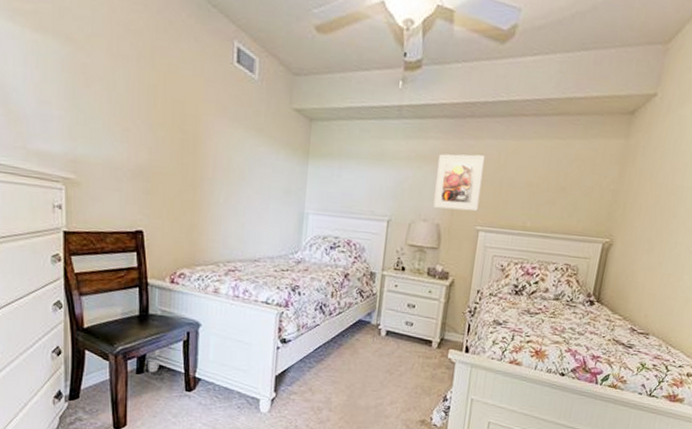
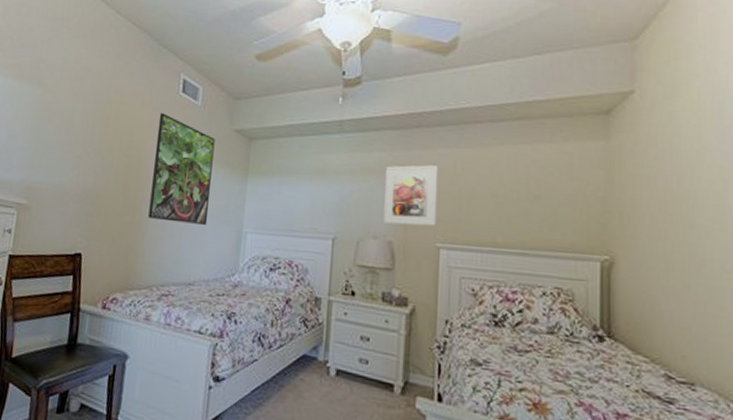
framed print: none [209,85,275,205] -> present [148,113,215,225]

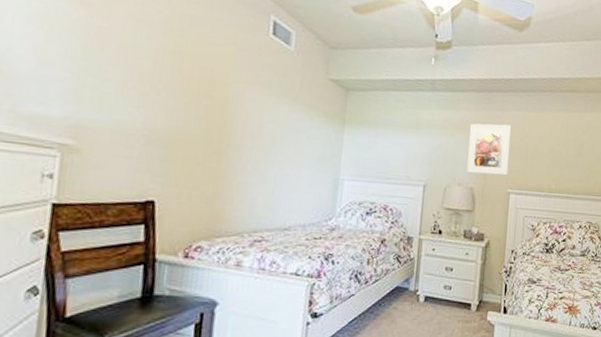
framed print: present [148,113,215,225] -> none [236,54,310,172]

